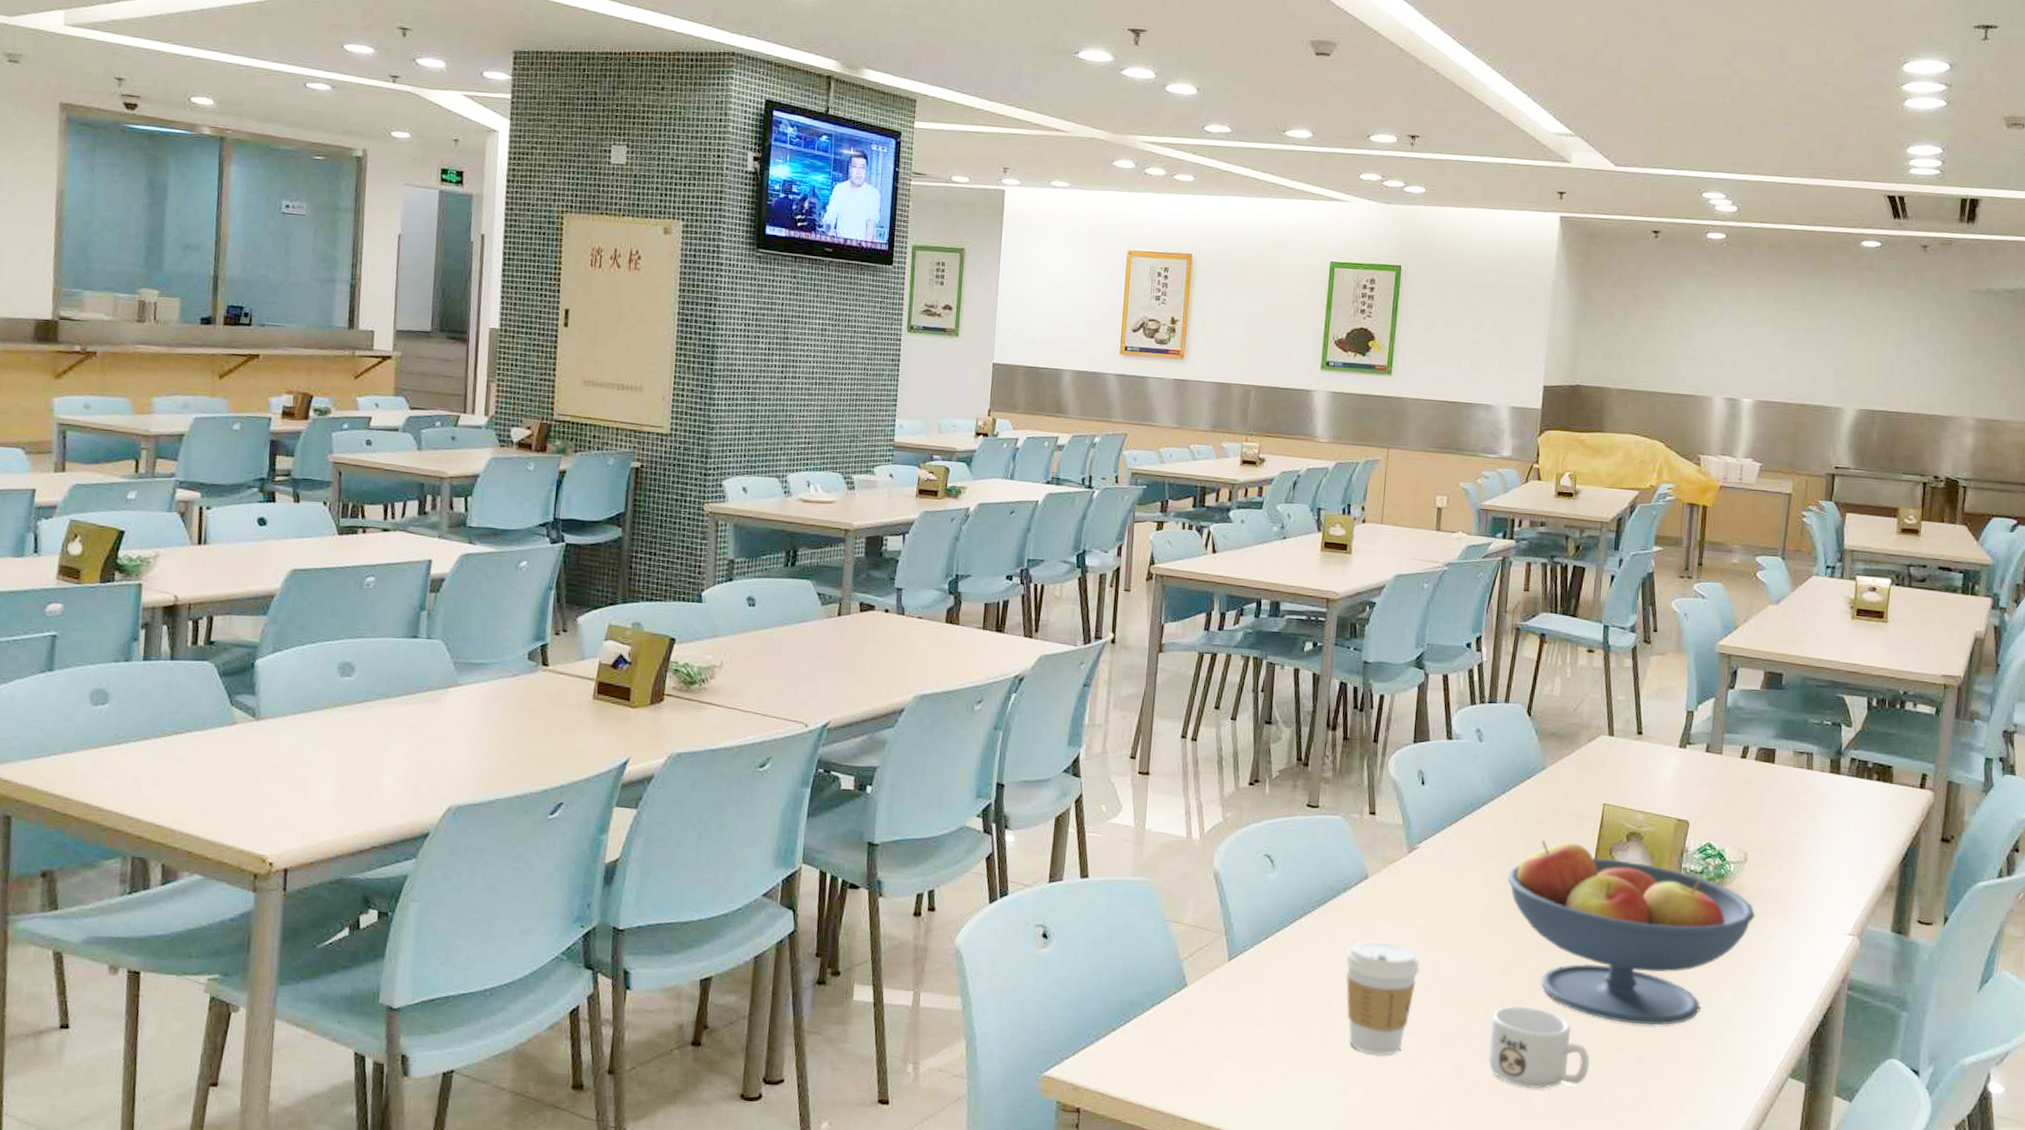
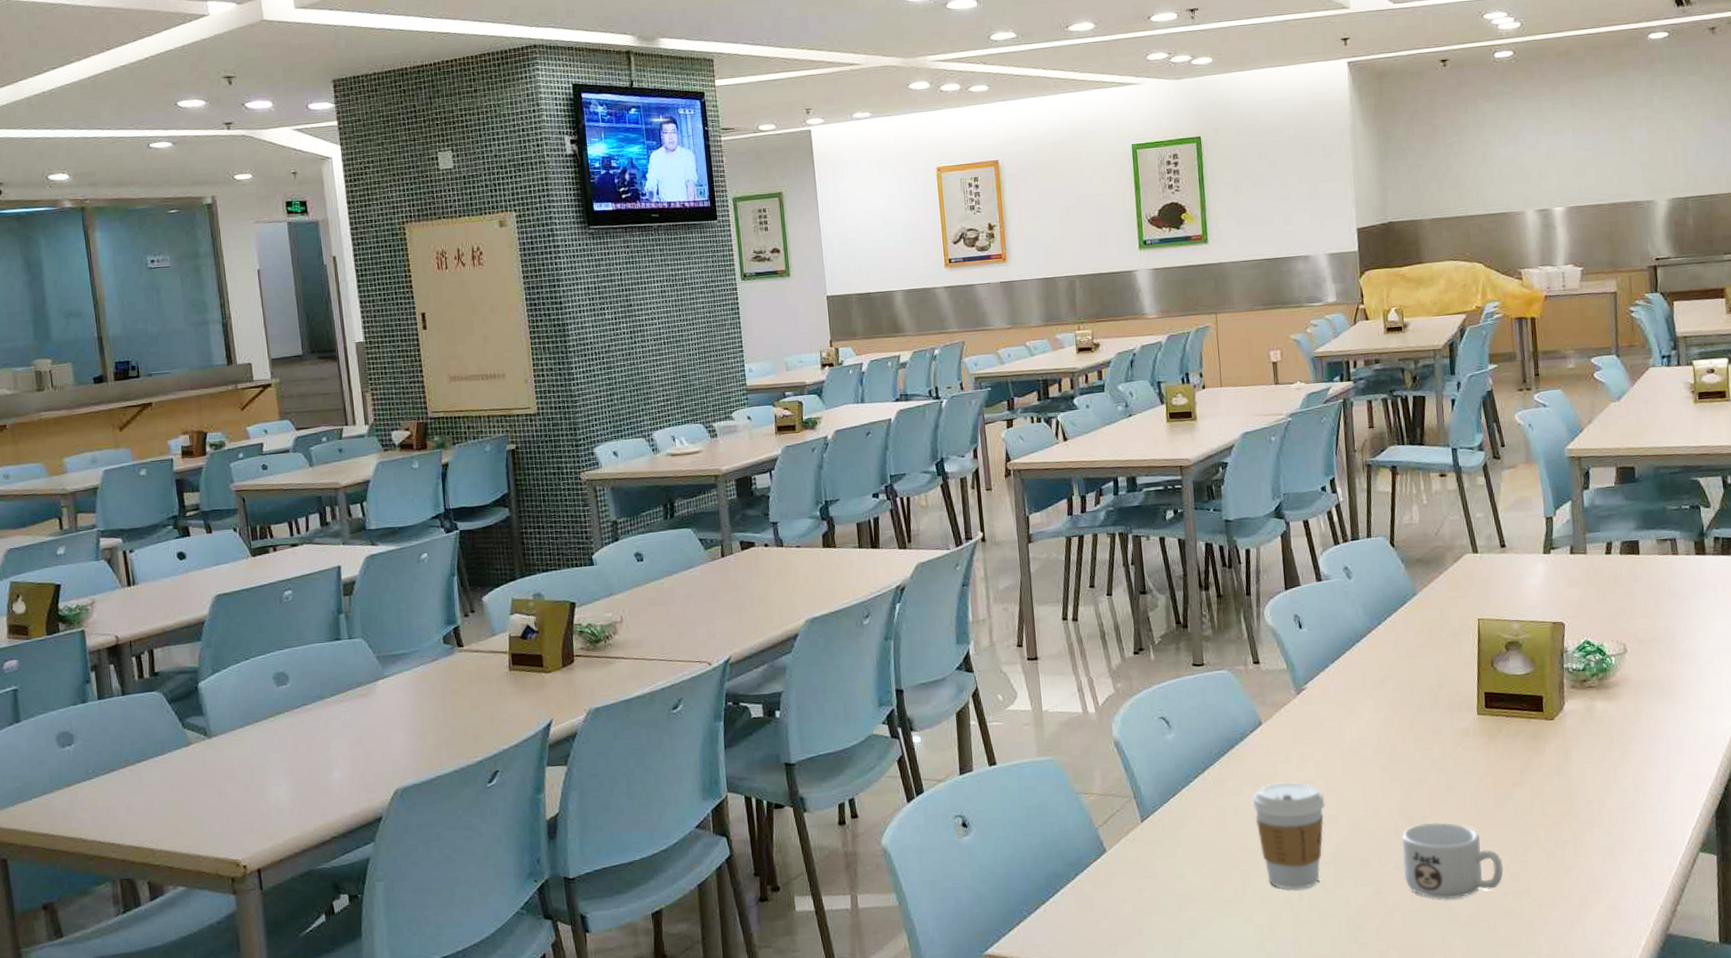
fruit bowl: present [1507,840,1755,1026] -> none [1395,660,1643,824]

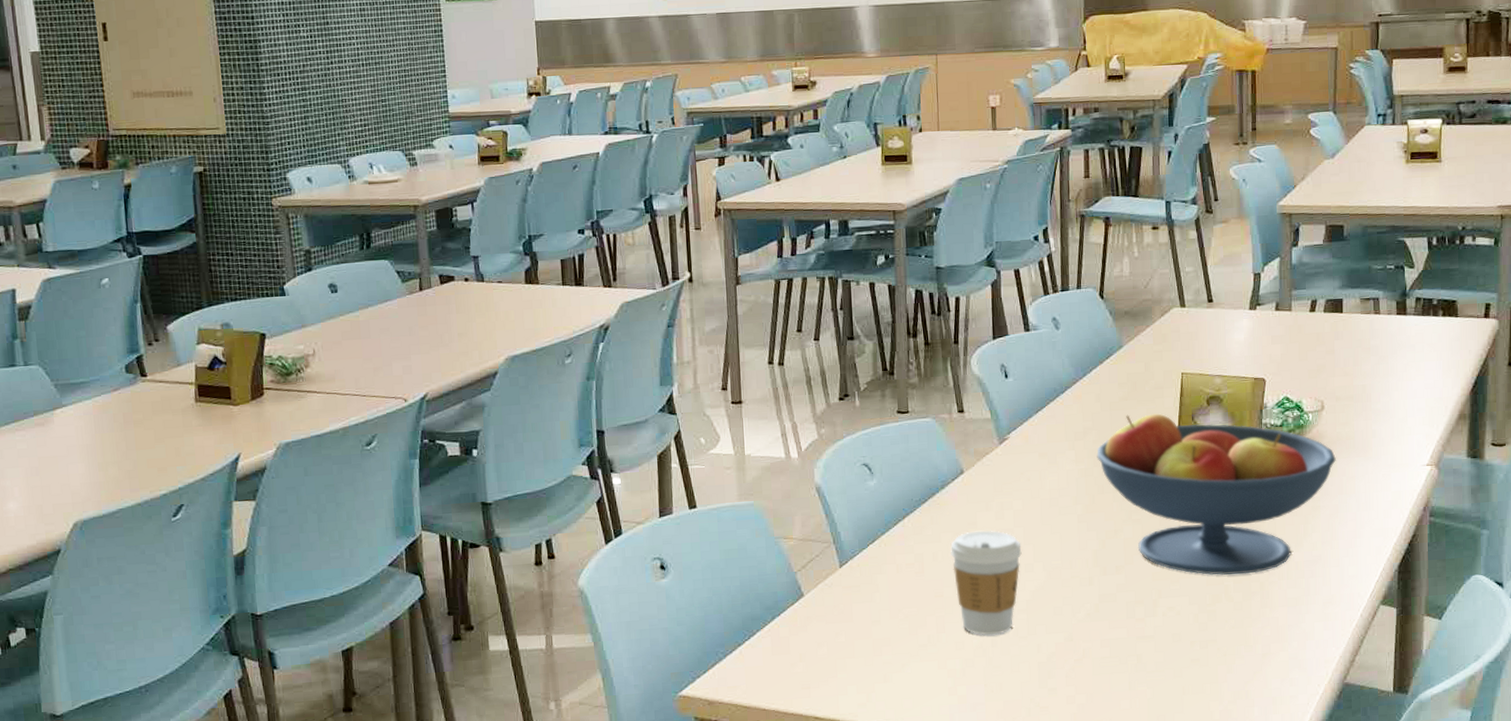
fruit bowl: none [1395,660,1643,824] -> present [1096,413,1336,576]
mug: present [1401,822,1503,899] -> none [1094,571,1192,647]

